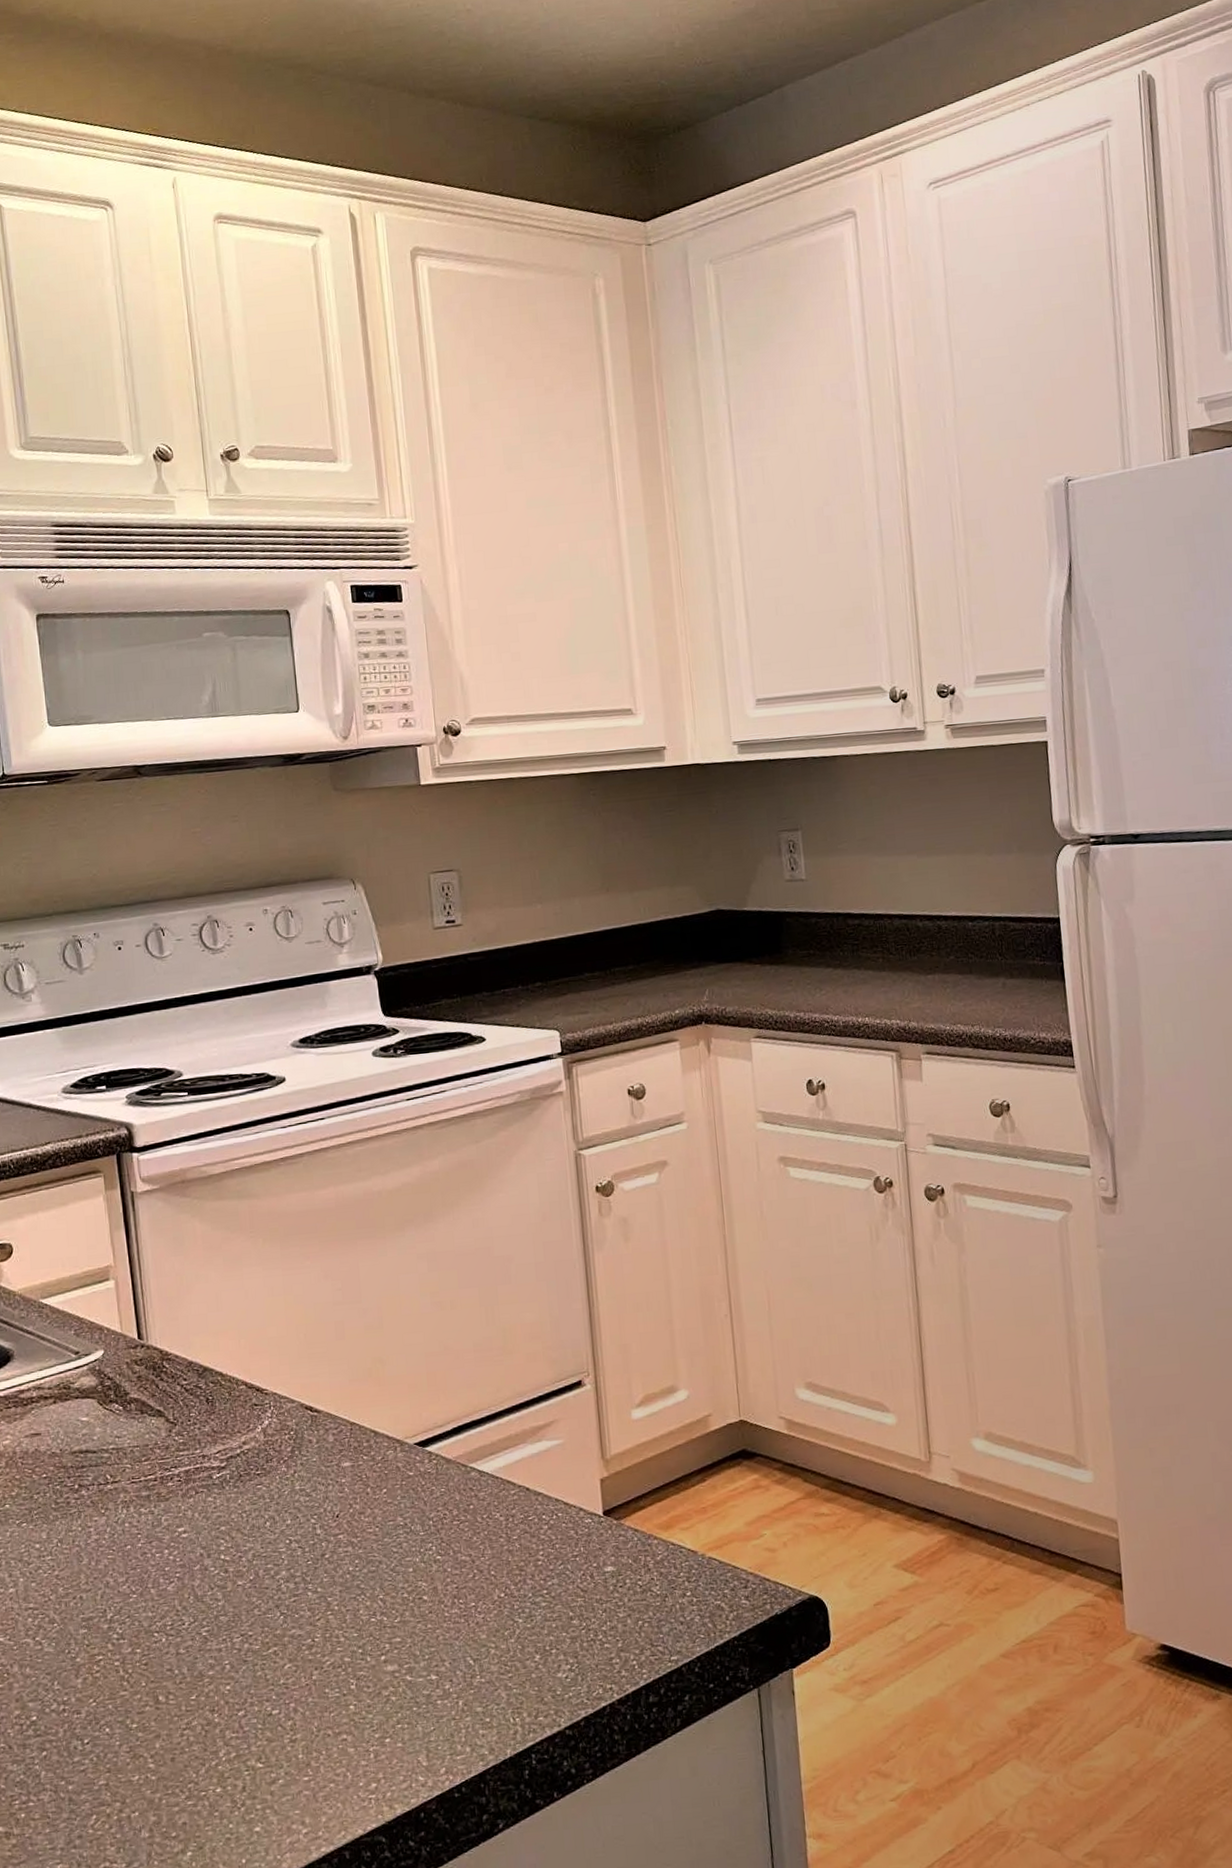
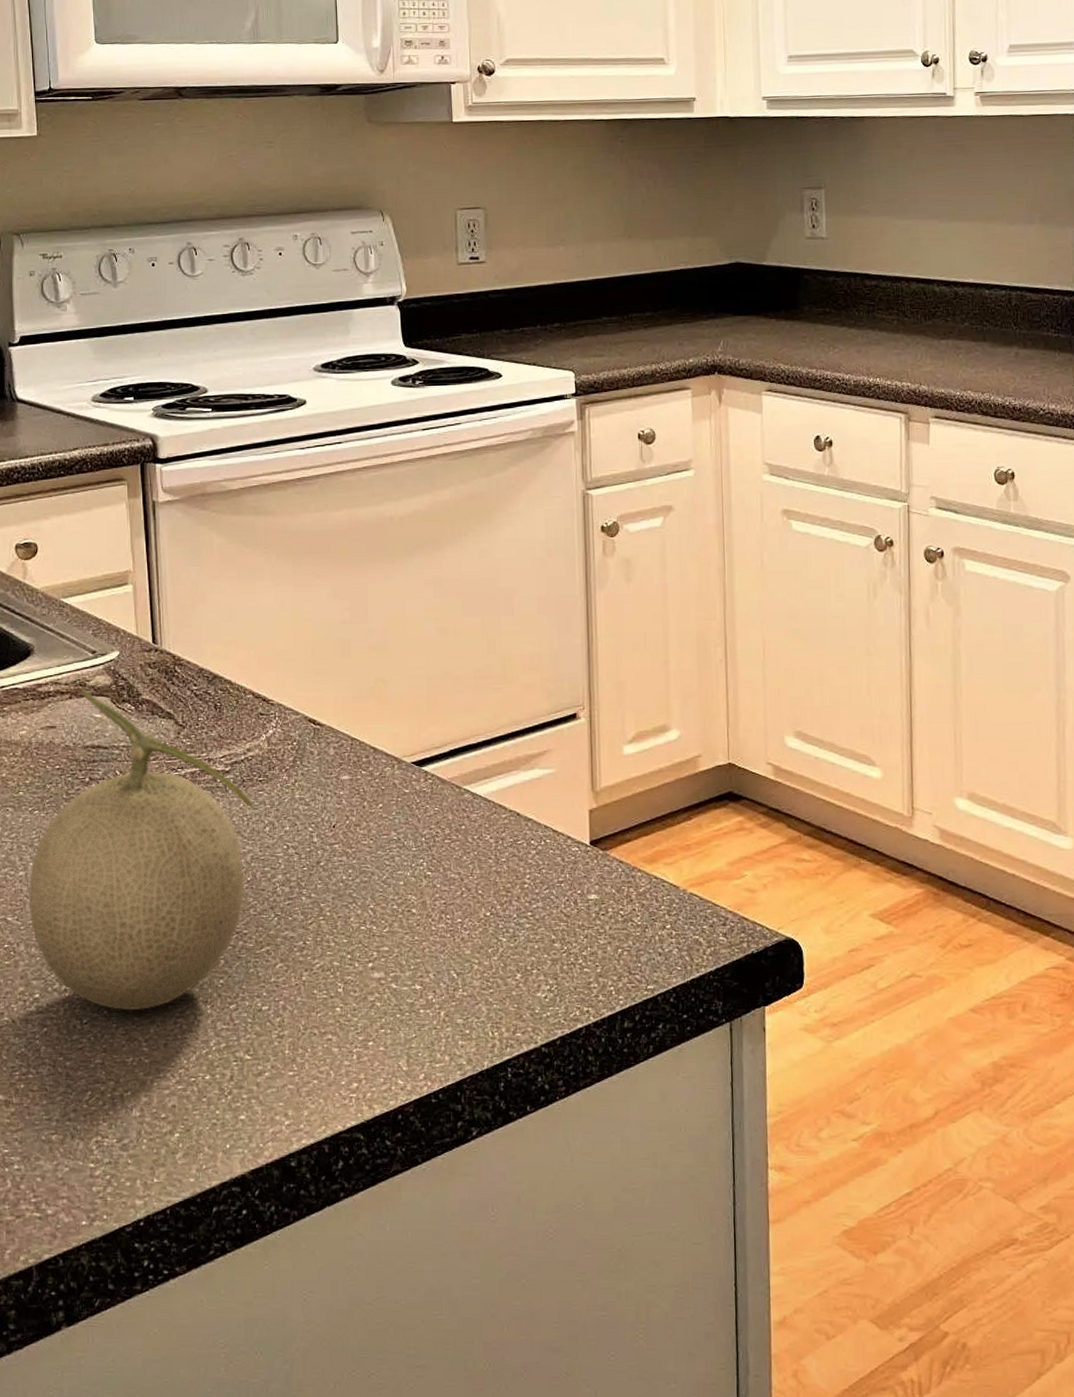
fruit: none [19,1392,254,1727] -> present [28,689,255,1010]

